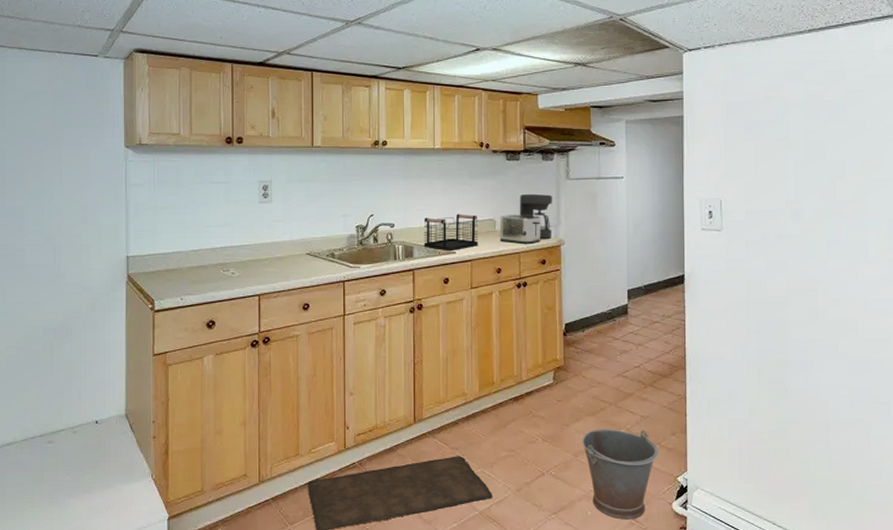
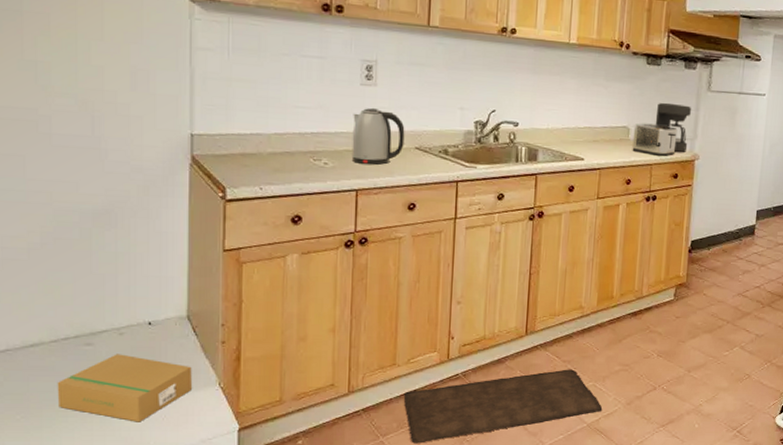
box: none [26,450,130,512] -> present [57,354,192,422]
kettle: none [254,221,297,272] -> present [351,107,405,165]
dish rack: present [423,213,479,250] -> none [549,117,611,157]
bucket: present [582,429,659,520] -> none [696,346,770,432]

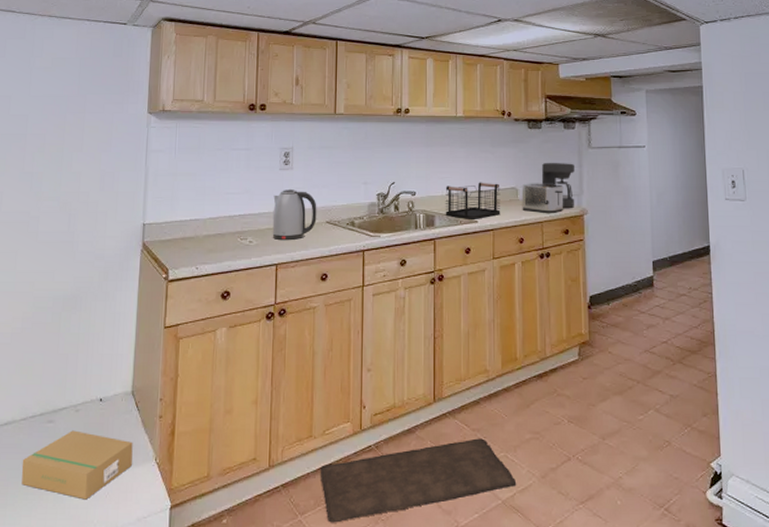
dish rack: none [549,117,611,157] -> present [445,182,501,219]

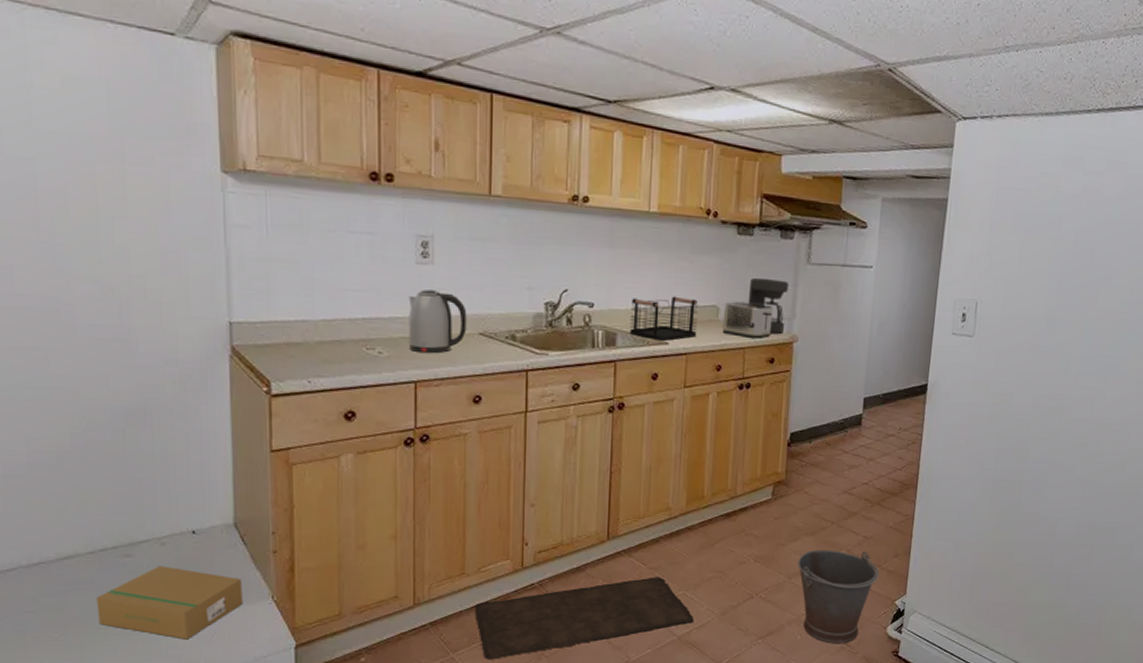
bucket: none [609,409,691,510] -> present [797,549,880,644]

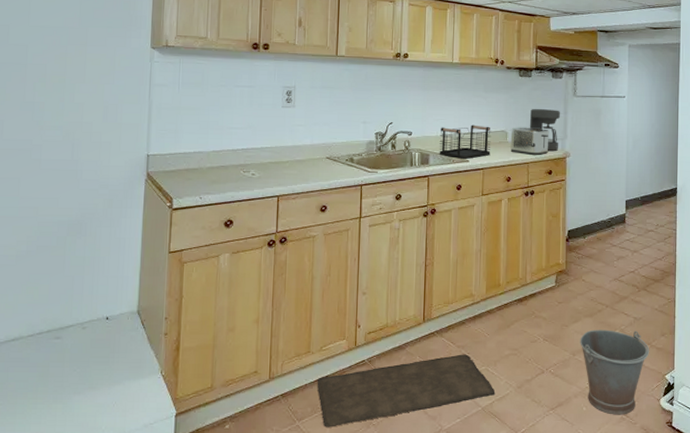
box: present [96,566,242,640] -> none [30,346,139,409]
kettle: present [408,289,467,354] -> none [274,125,318,174]

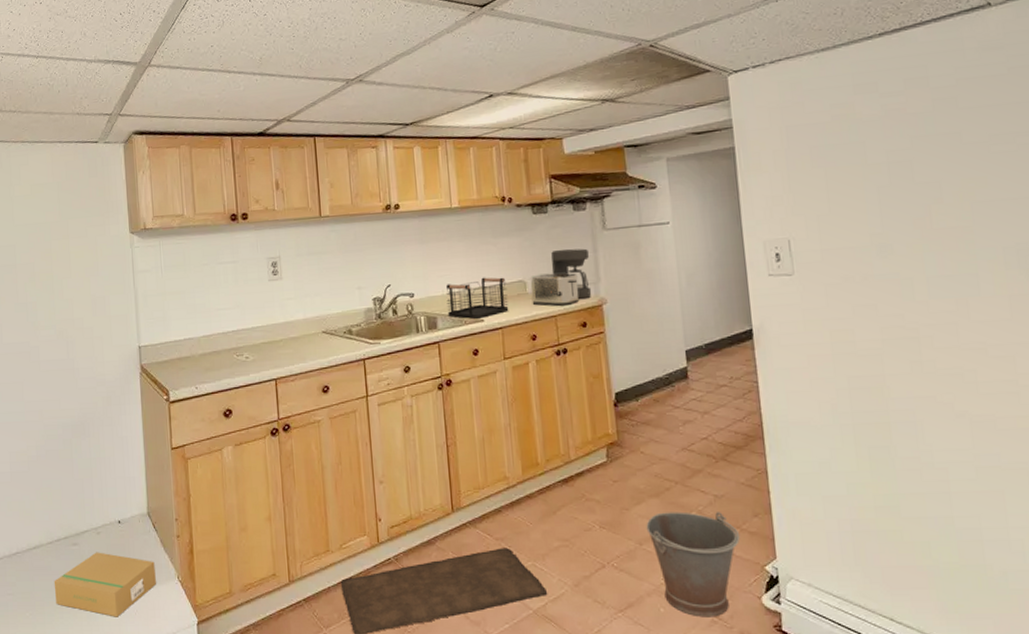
box: none [30,346,139,409] -> present [54,552,156,617]

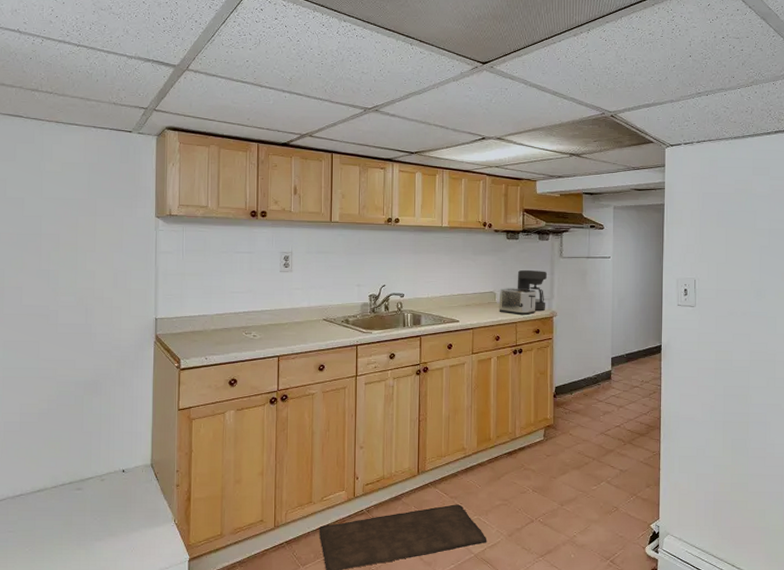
box: present [54,552,156,617] -> none [55,496,154,554]
dish rack: present [446,277,509,319] -> none [430,286,480,319]
bucket: present [646,512,741,618] -> none [568,481,636,562]

